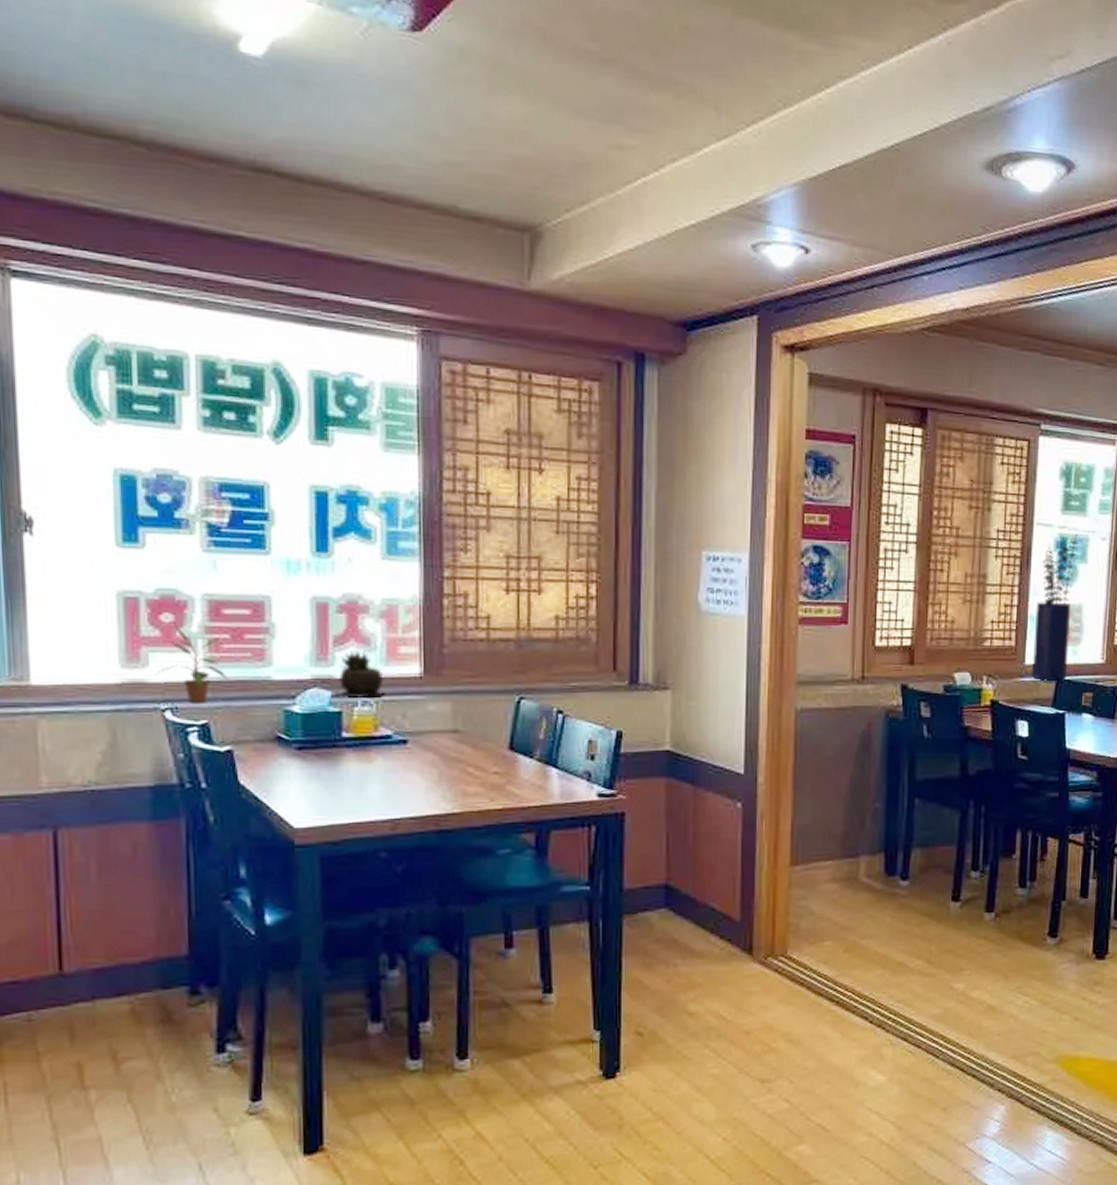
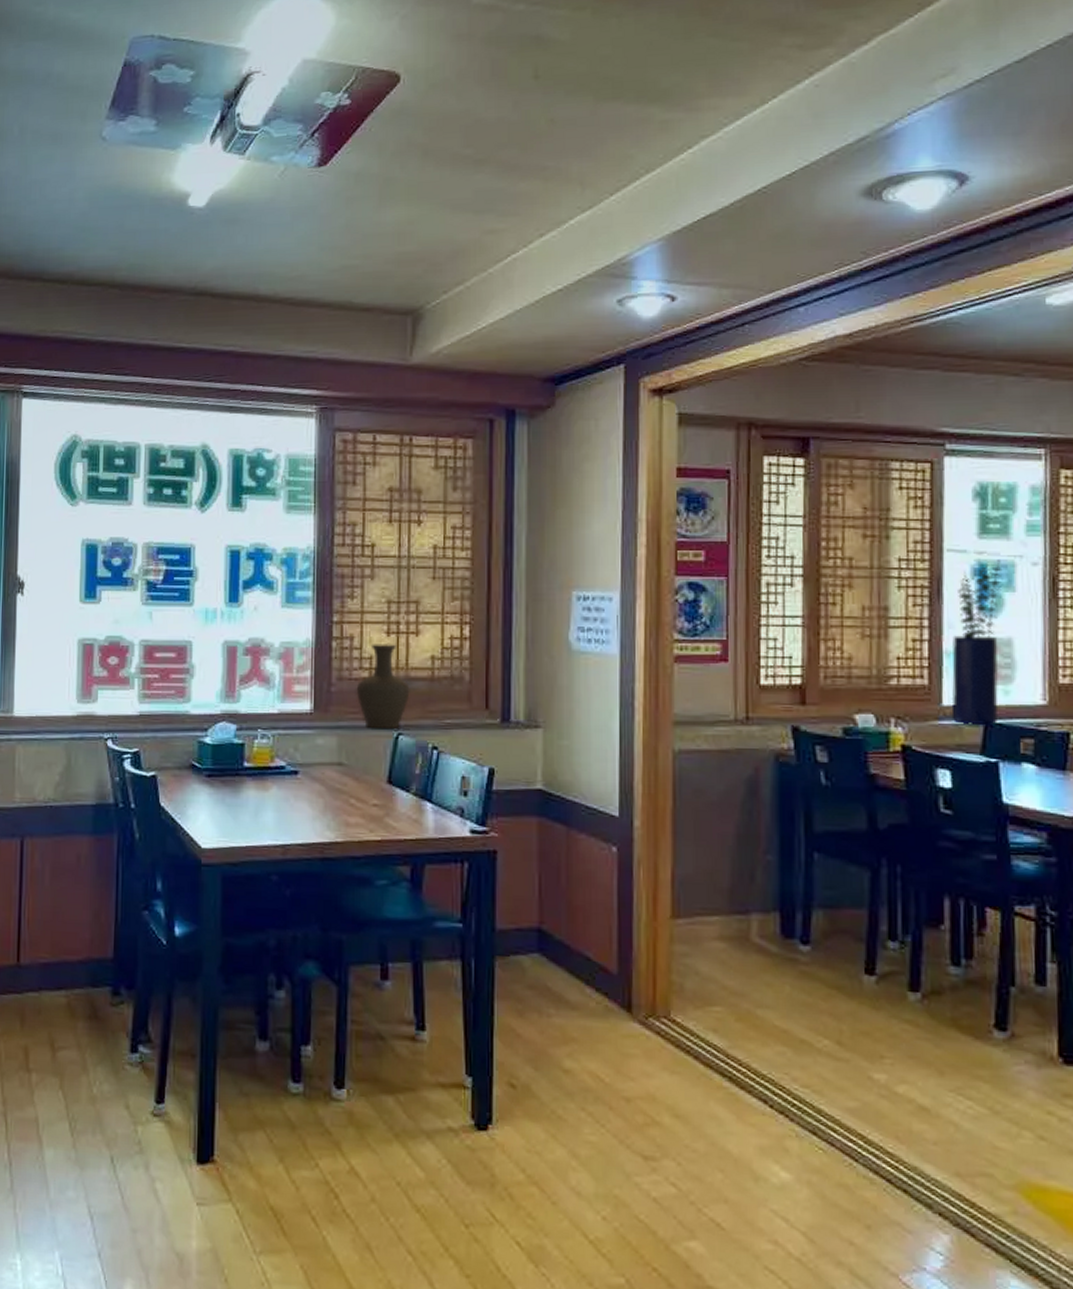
potted plant: present [155,624,228,703] -> none [102,666,156,734]
succulent plant: present [336,651,386,699] -> none [240,689,282,733]
vase: none [472,602,532,692] -> present [356,644,410,728]

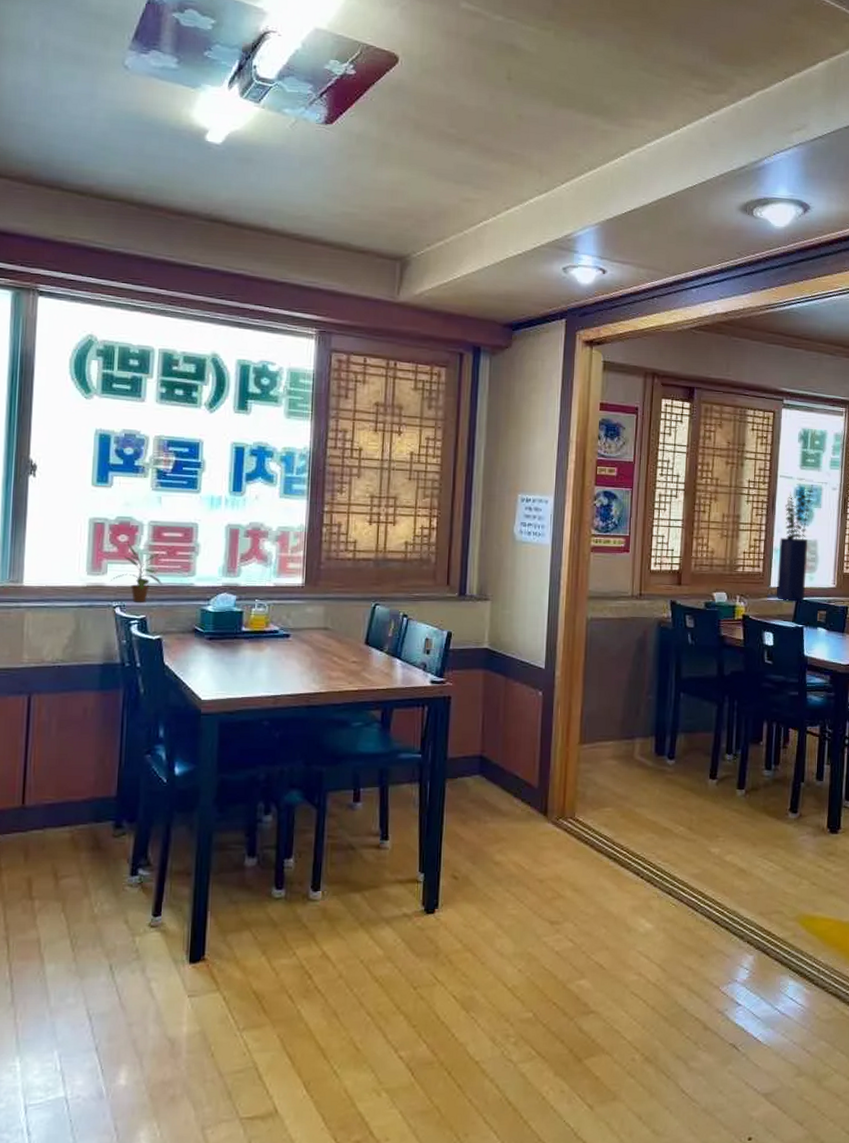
potted plant: none [102,666,156,734] -> present [111,543,162,602]
vase: present [356,644,410,728] -> none [342,530,387,600]

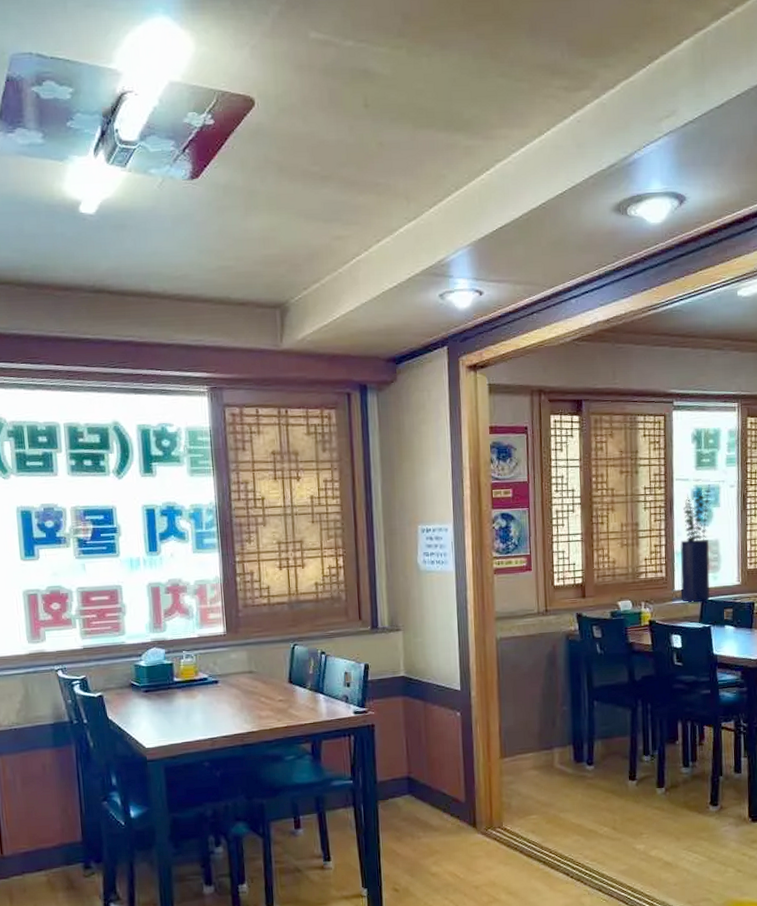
potted plant: present [111,543,162,602] -> none [50,610,97,664]

